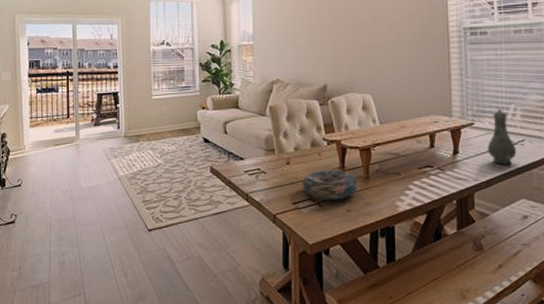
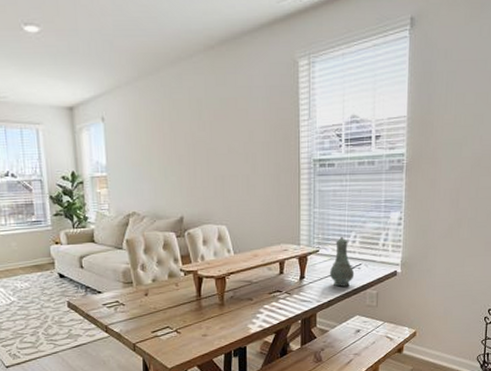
decorative bowl: present [302,169,360,200] -> none [160,298,215,327]

